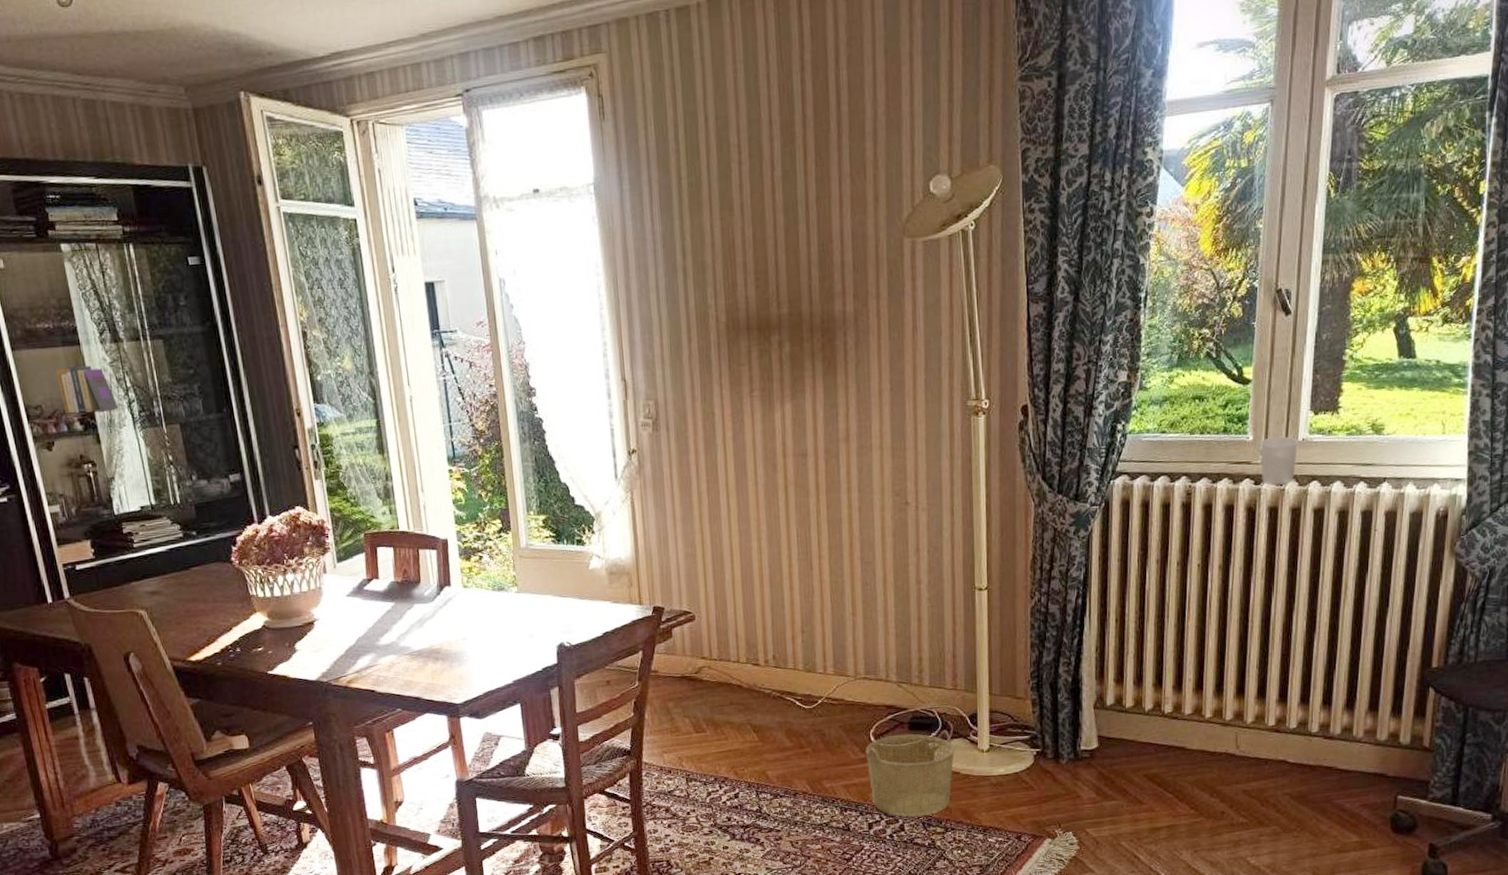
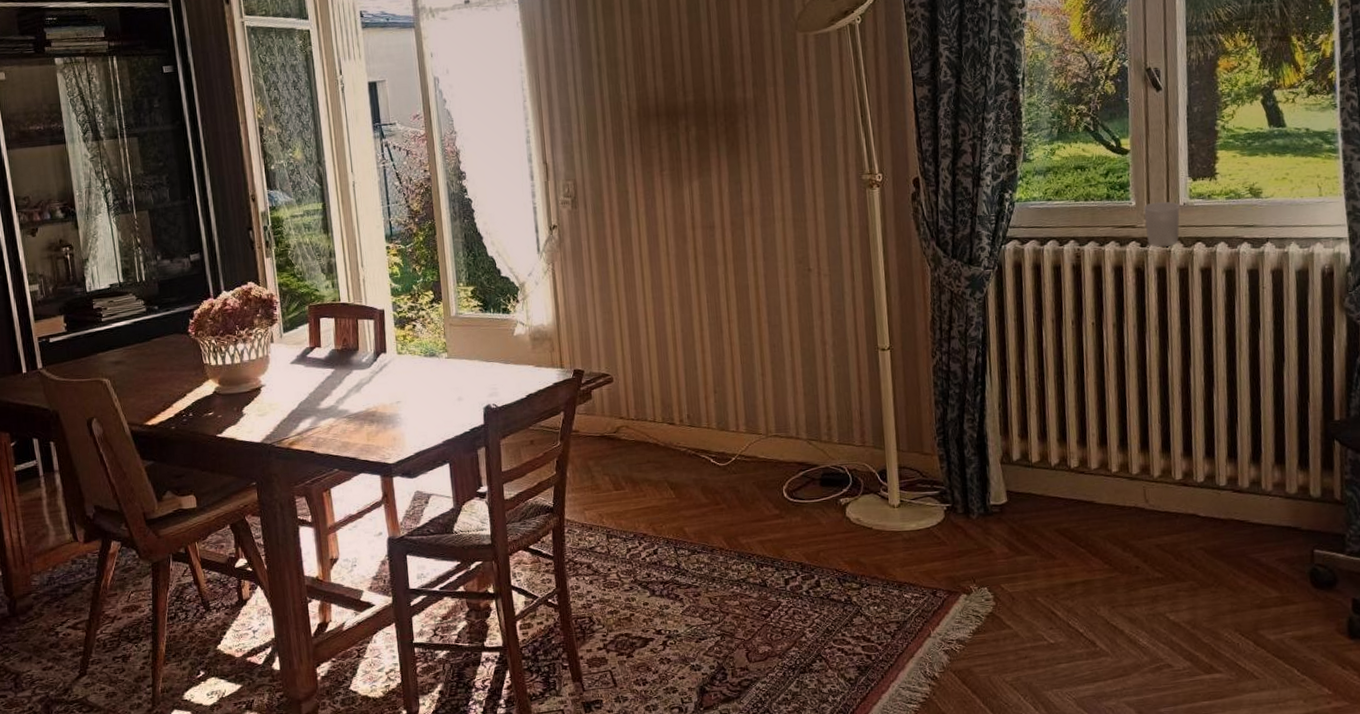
books: present [55,365,119,414] -> none [43,161,96,204]
basket: present [865,730,955,818] -> none [779,486,867,574]

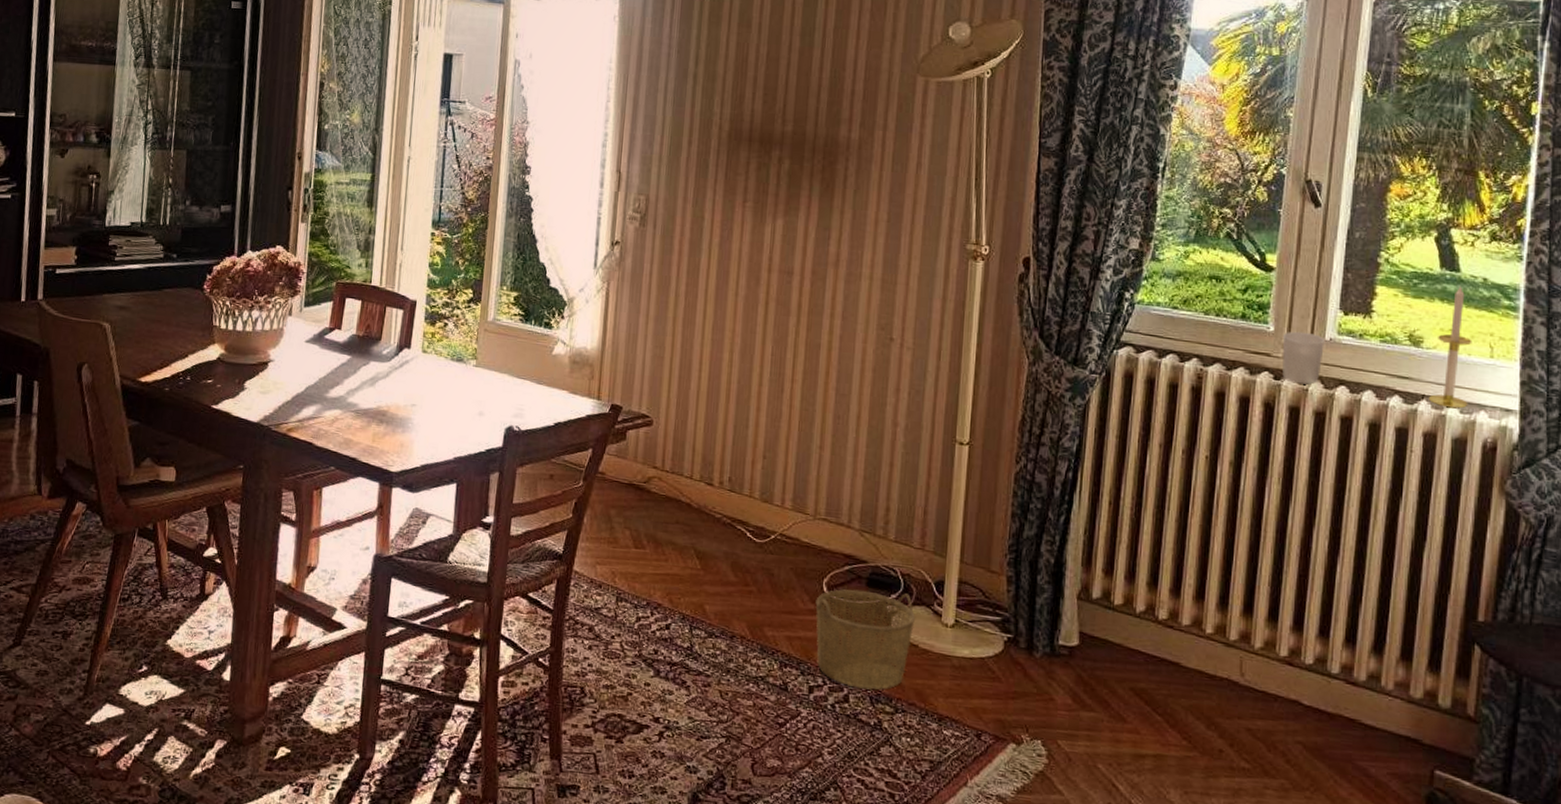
basket: none [779,486,867,574] -> present [815,589,916,691]
candle: none [1271,139,1306,246] -> present [1428,286,1472,409]

